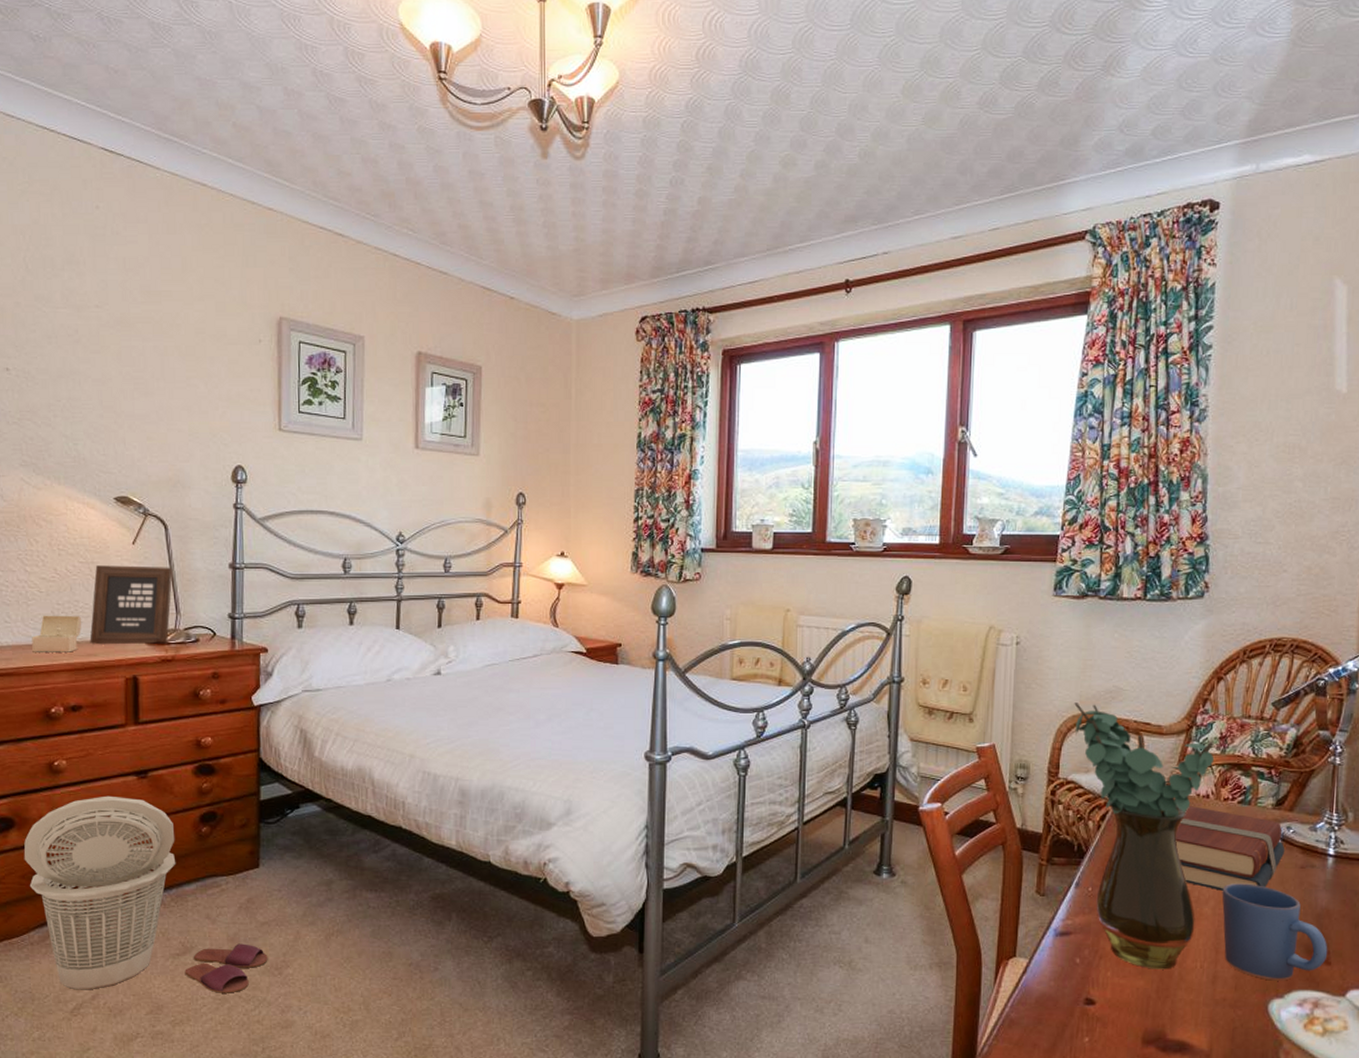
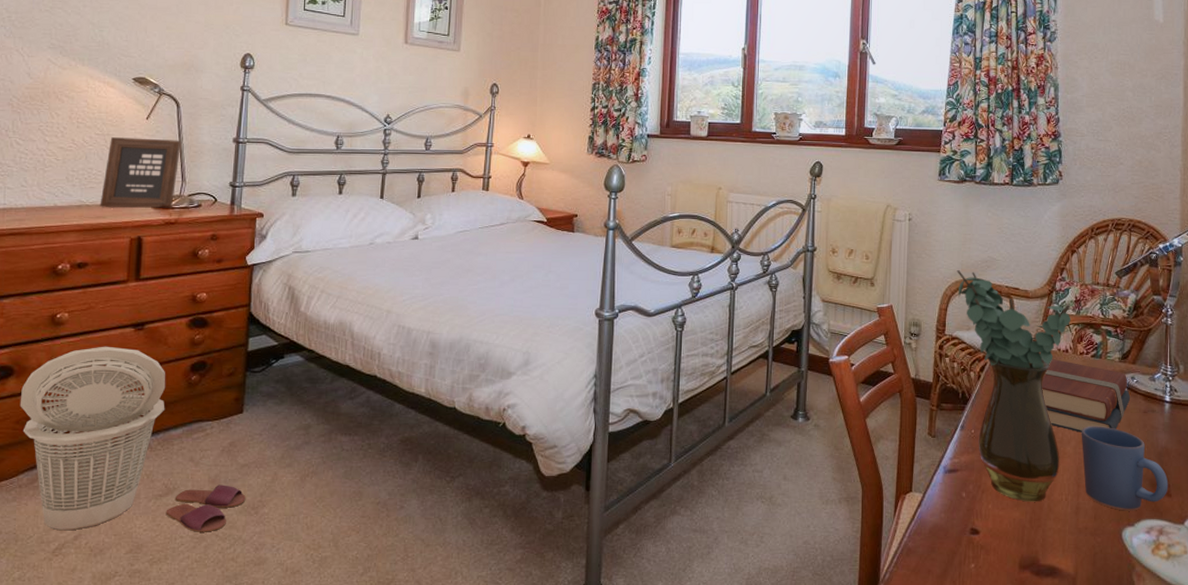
jewelry box: present [32,615,82,652] -> none [45,180,94,215]

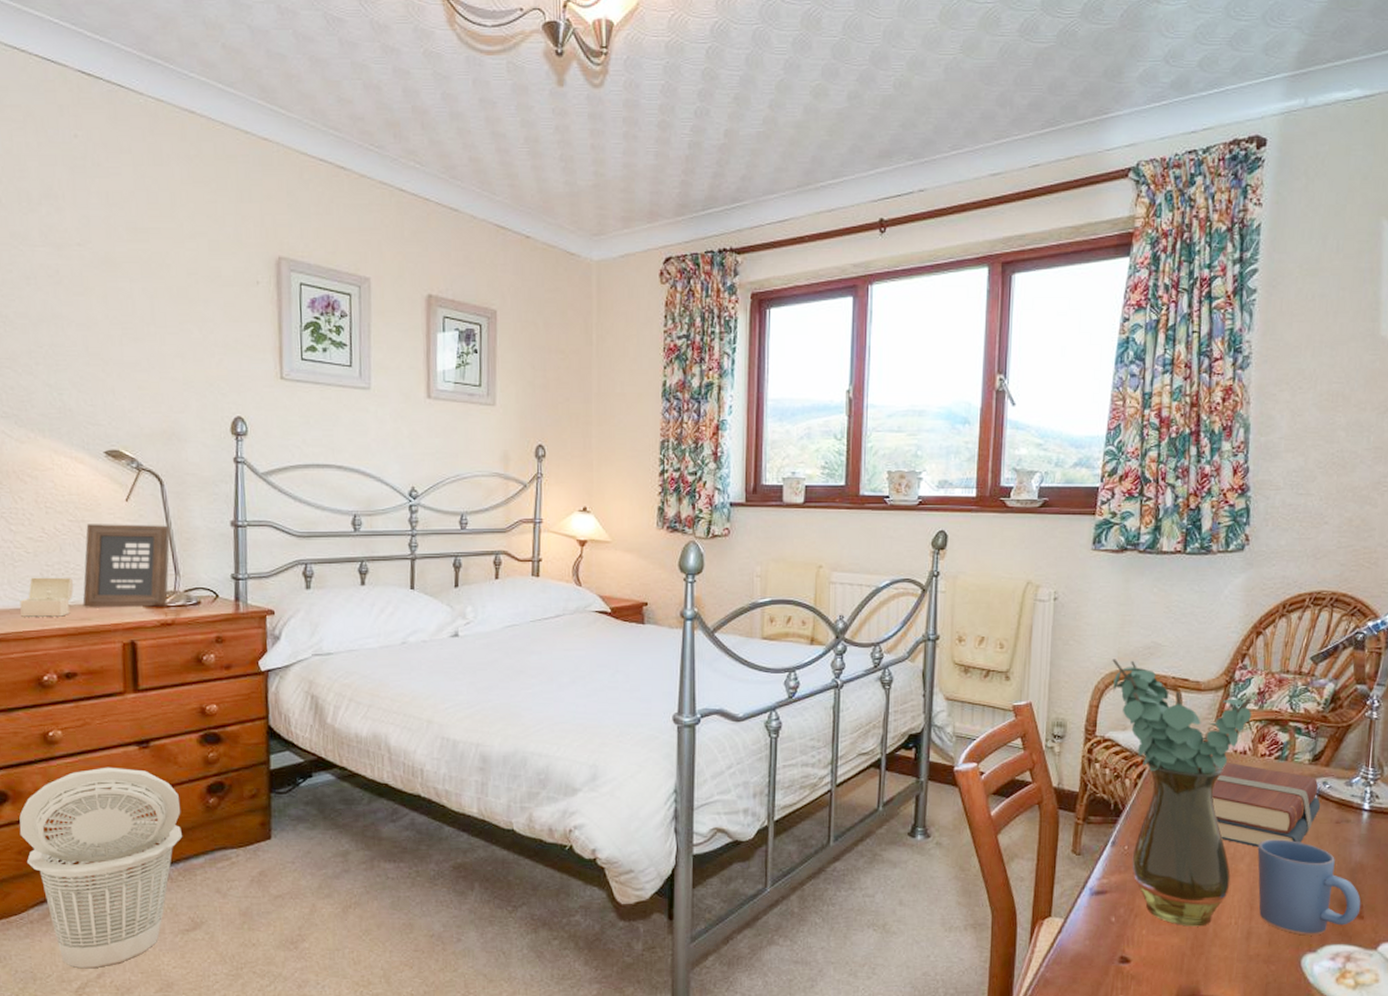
jewelry box: none [45,180,94,215] -> present [20,577,74,617]
slippers: present [166,485,246,532] -> none [195,918,283,969]

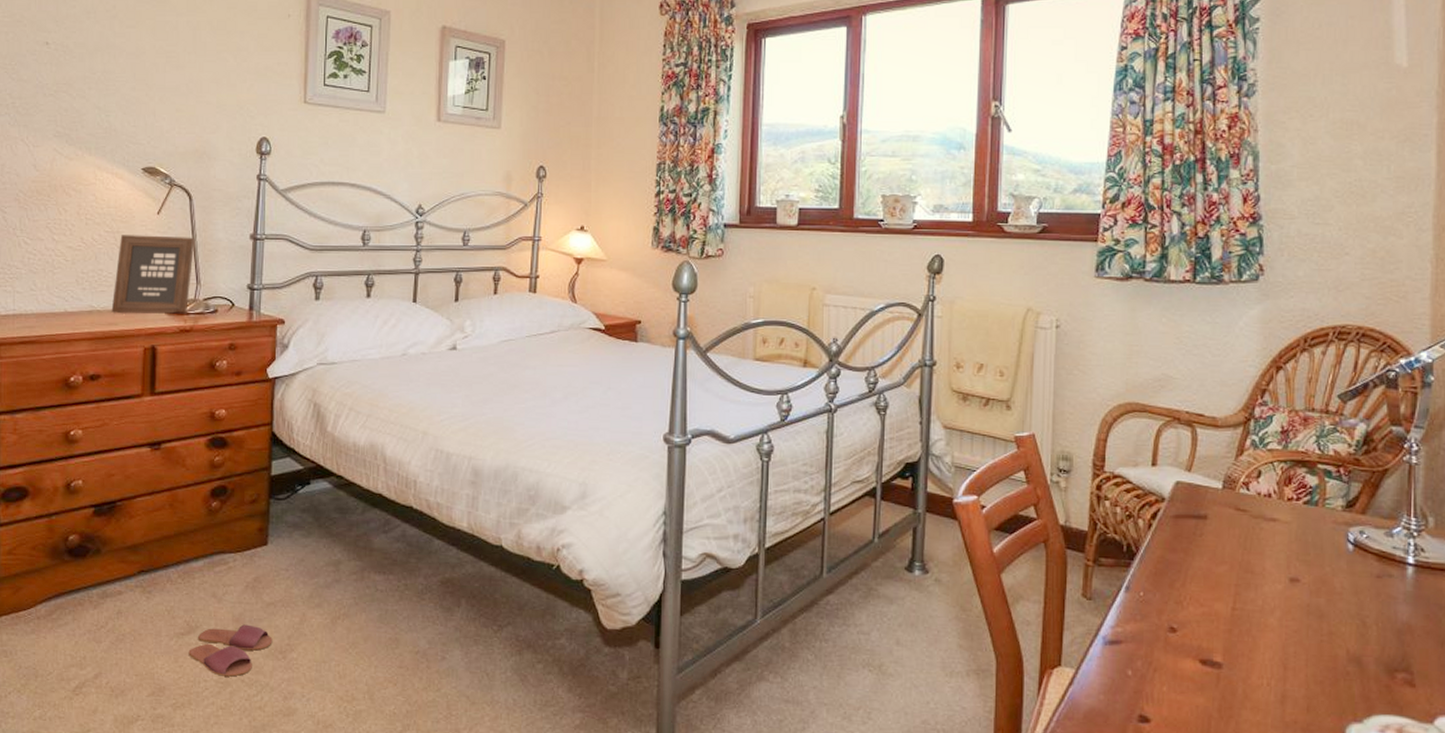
laundry basket: present [19,767,183,969] -> none [35,467,185,669]
jewelry box: present [20,577,74,617] -> none [55,283,105,321]
slippers: none [195,918,283,969] -> present [188,624,273,677]
vase: present [1112,659,1252,927] -> none [1120,391,1276,686]
books: present [1212,762,1321,847] -> none [1235,505,1359,600]
mug: present [1257,839,1361,936] -> none [1289,592,1412,704]

